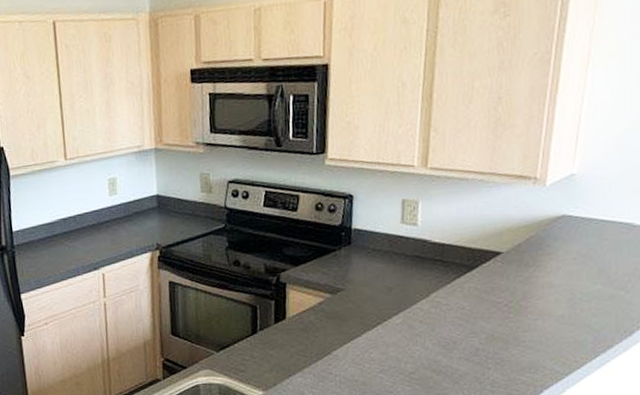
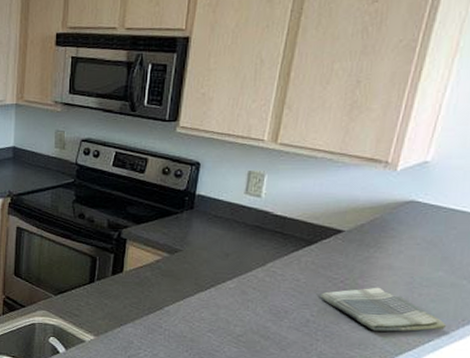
dish towel: none [487,307,611,352] -> present [320,287,447,332]

